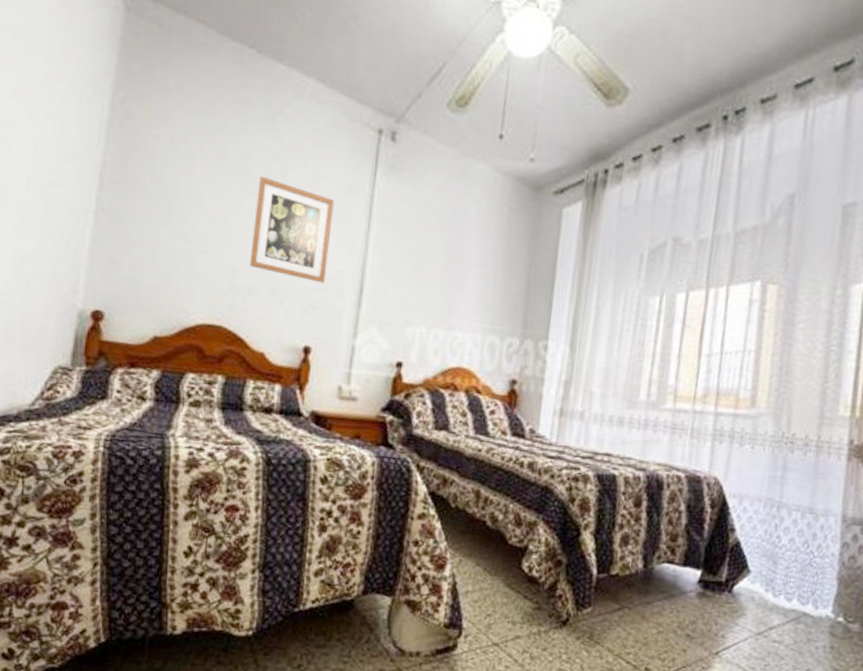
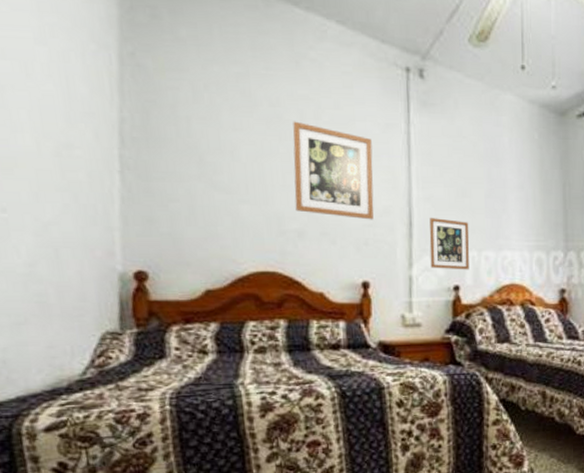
picture frame: none [375,287,422,347] -> present [429,218,470,270]

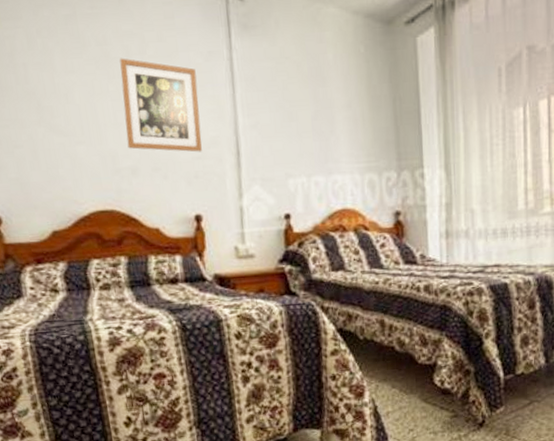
picture frame: present [429,218,470,270] -> none [257,145,299,198]

